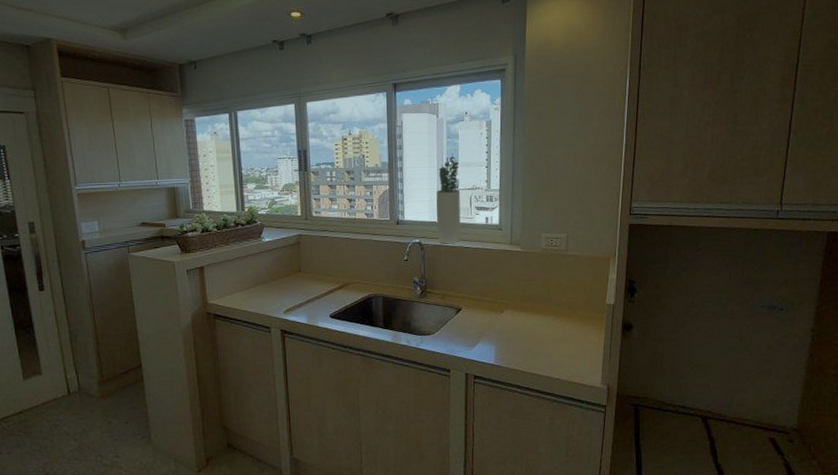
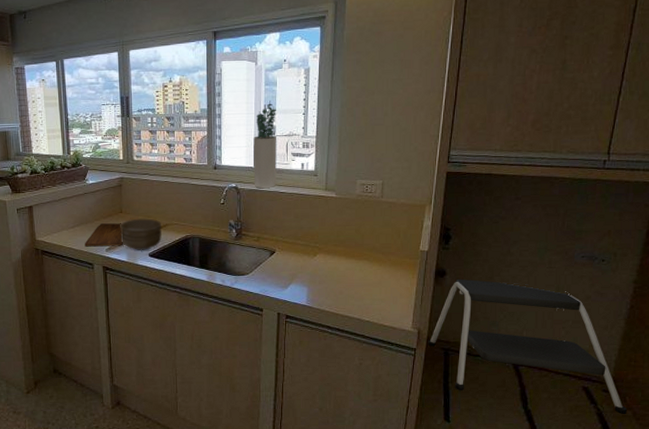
cutting board: none [260,283,302,309] -> present [84,223,123,247]
bowl: none [299,277,344,312] -> present [120,218,162,250]
step stool: none [618,332,813,465] -> present [428,279,628,415]

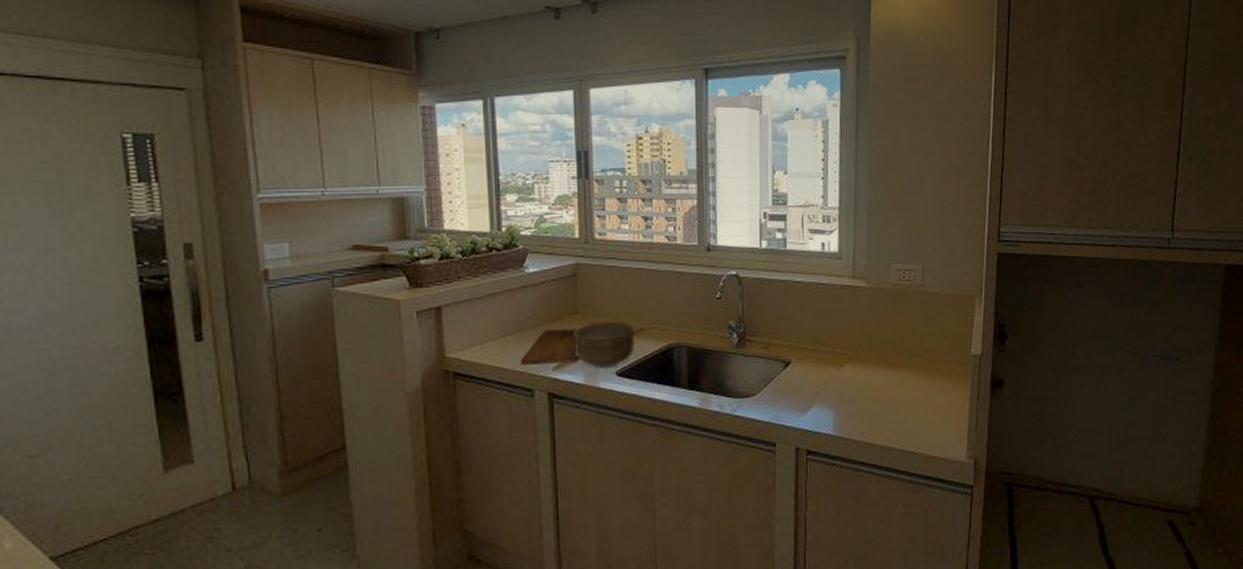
vase: present [253,101,277,189] -> none [759,160,790,277]
step stool: present [428,279,628,415] -> none [987,389,1218,553]

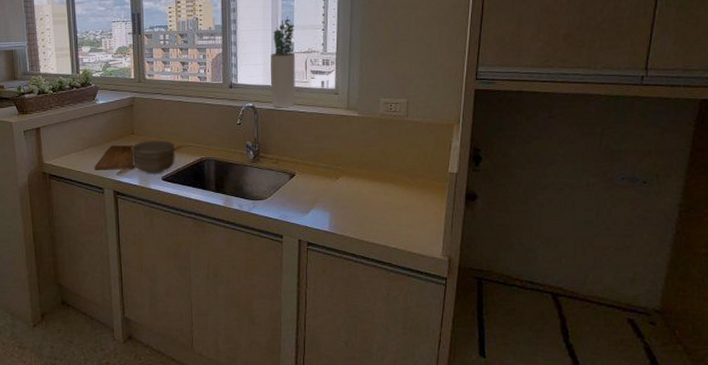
vase: none [759,160,790,277] -> present [271,16,296,108]

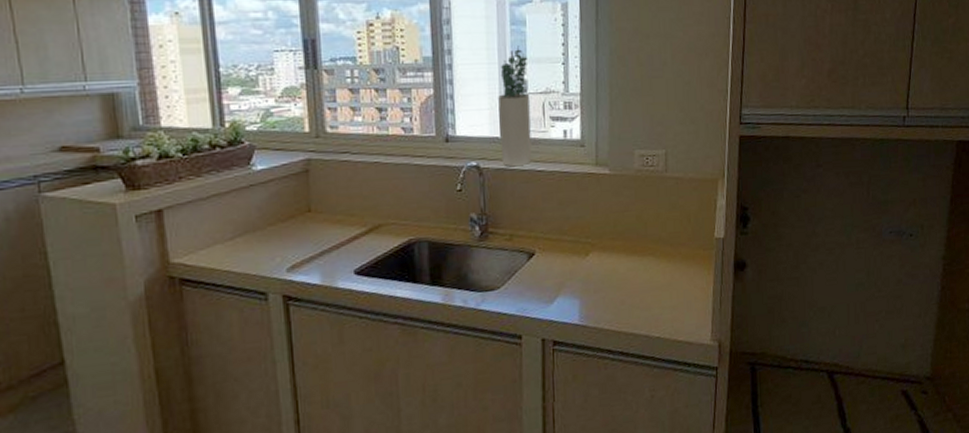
cutting board: present [94,145,135,170] -> none [251,227,314,268]
bowl: present [131,140,176,174] -> none [308,217,373,267]

